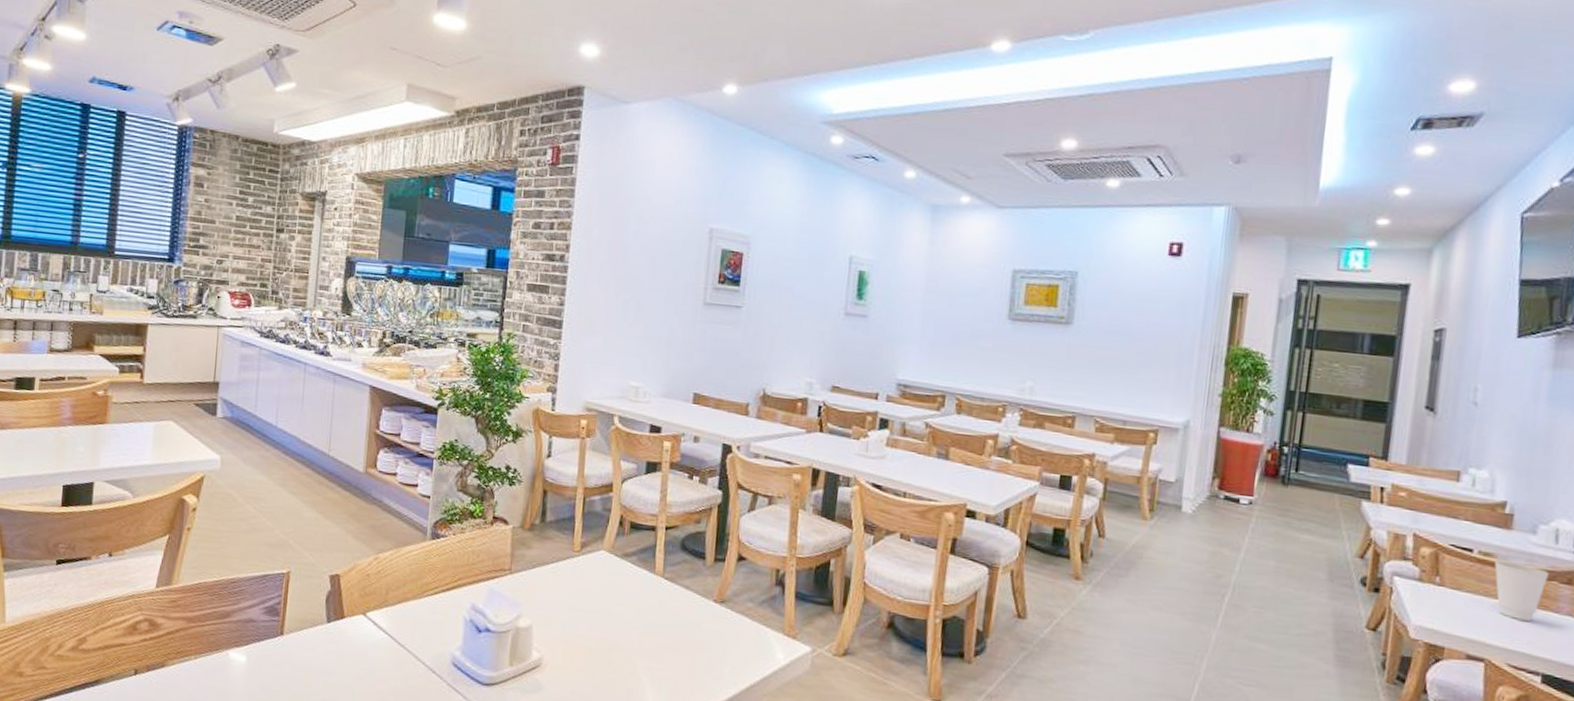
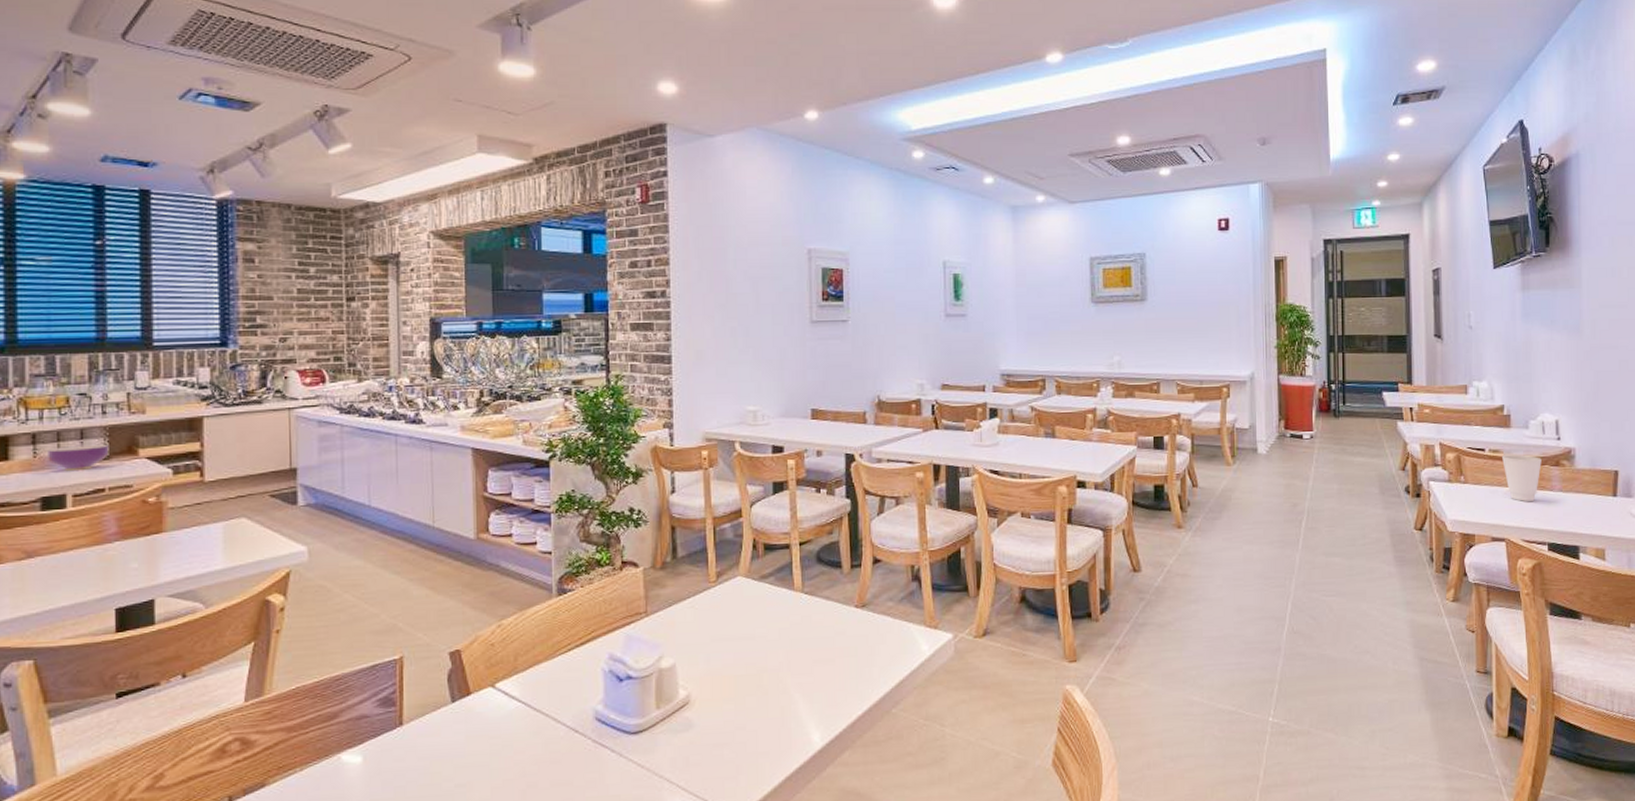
bowl: none [24,335,72,359] -> present [48,444,109,472]

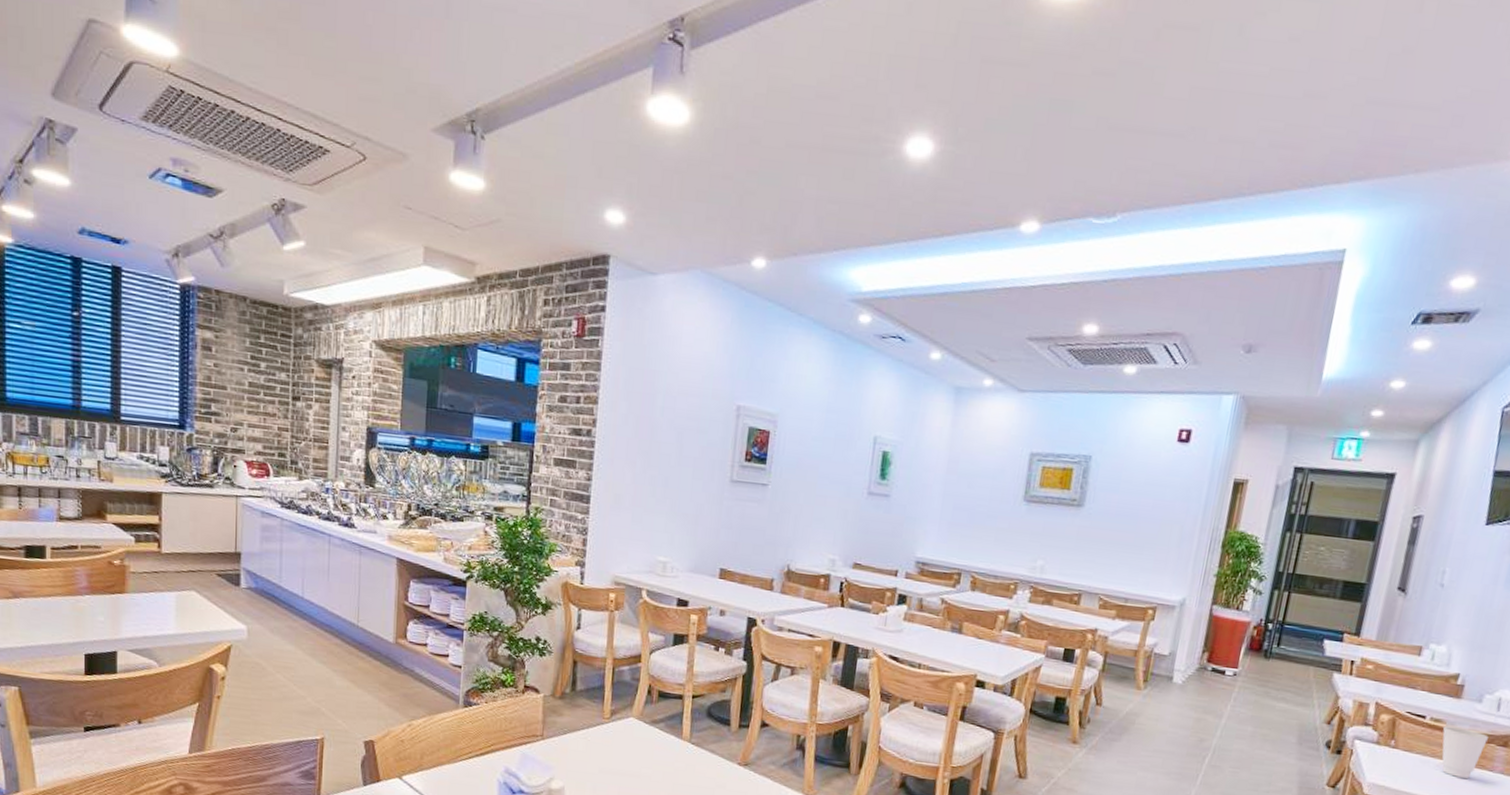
bowl: present [48,444,109,472] -> none [31,502,82,527]

